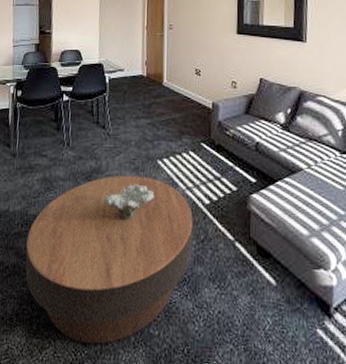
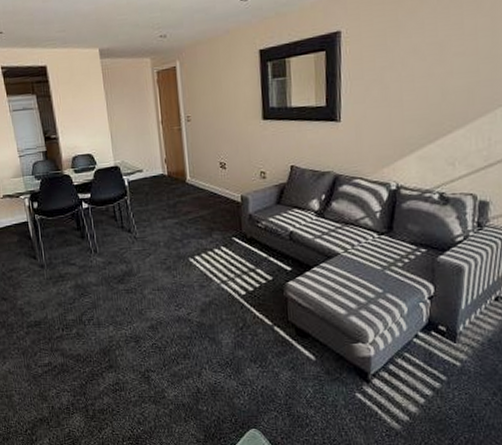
coffee table: present [25,175,193,344] -> none [69,274,233,422]
decorative bowl: present [103,184,154,220] -> none [139,282,190,316]

